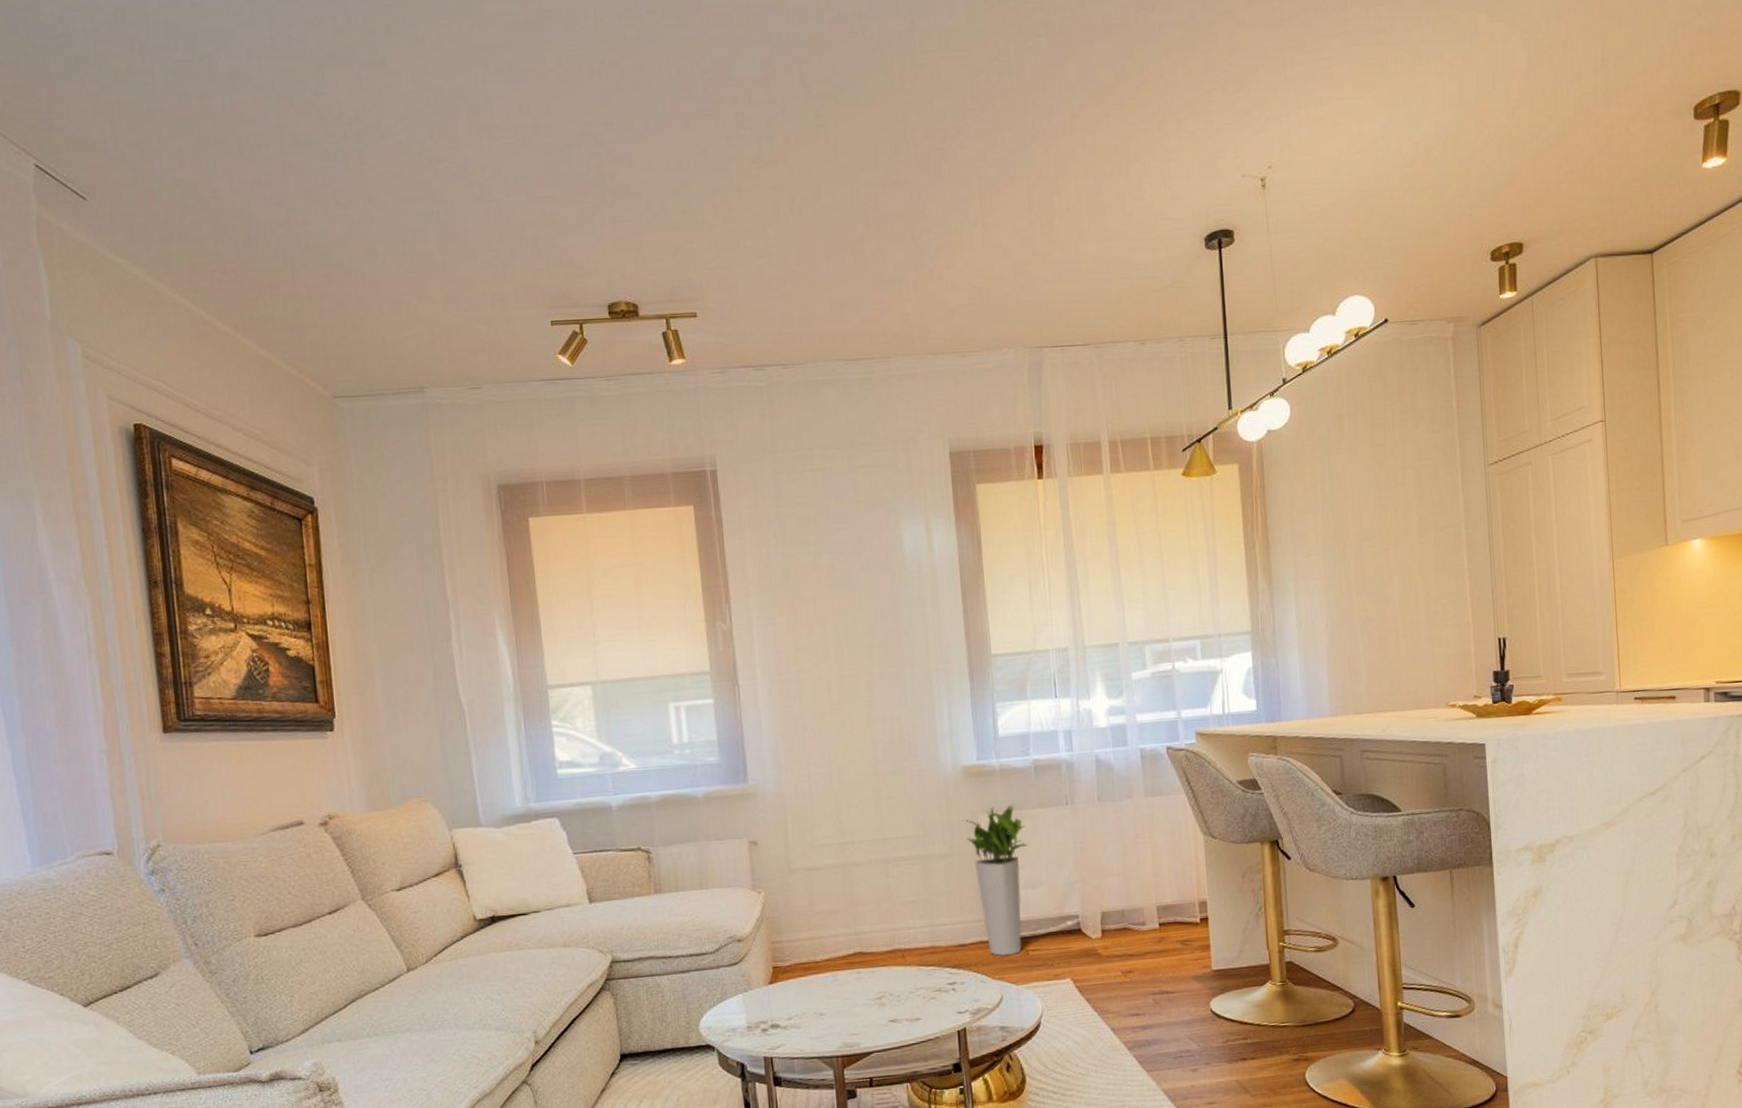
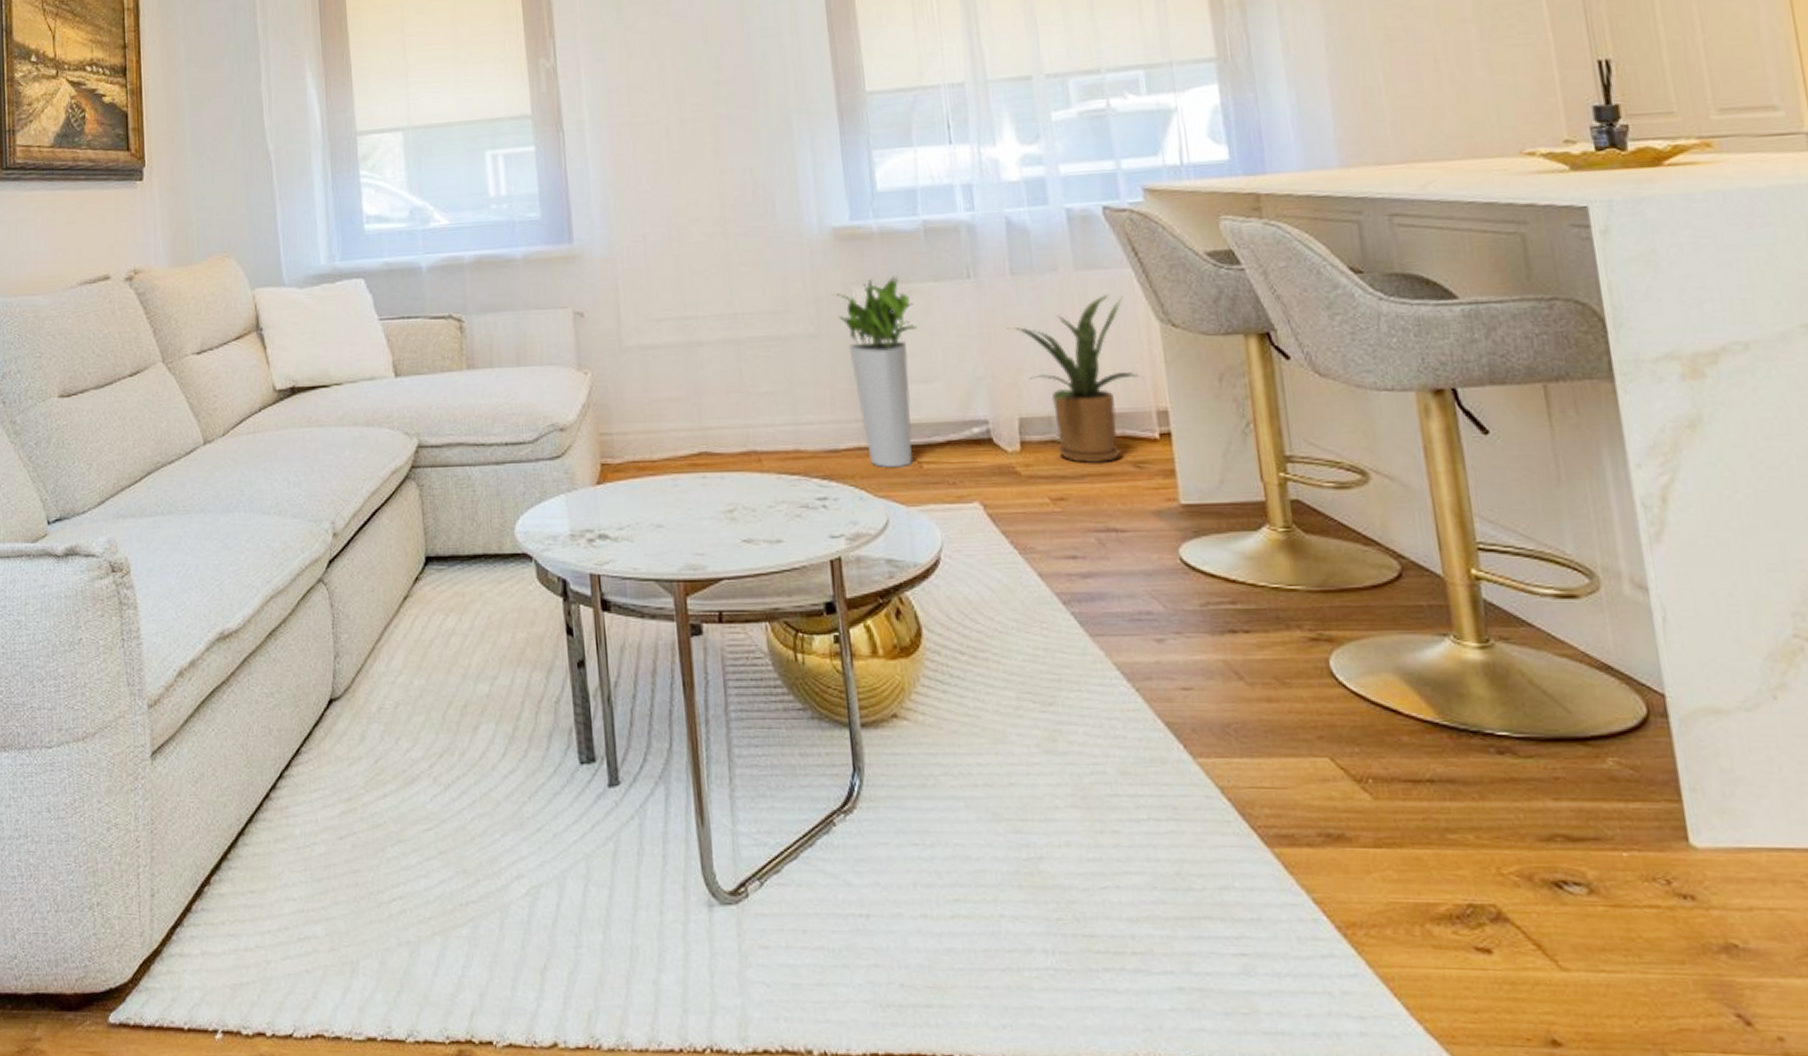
house plant: none [1094,814,1188,944] -> present [1006,293,1140,463]

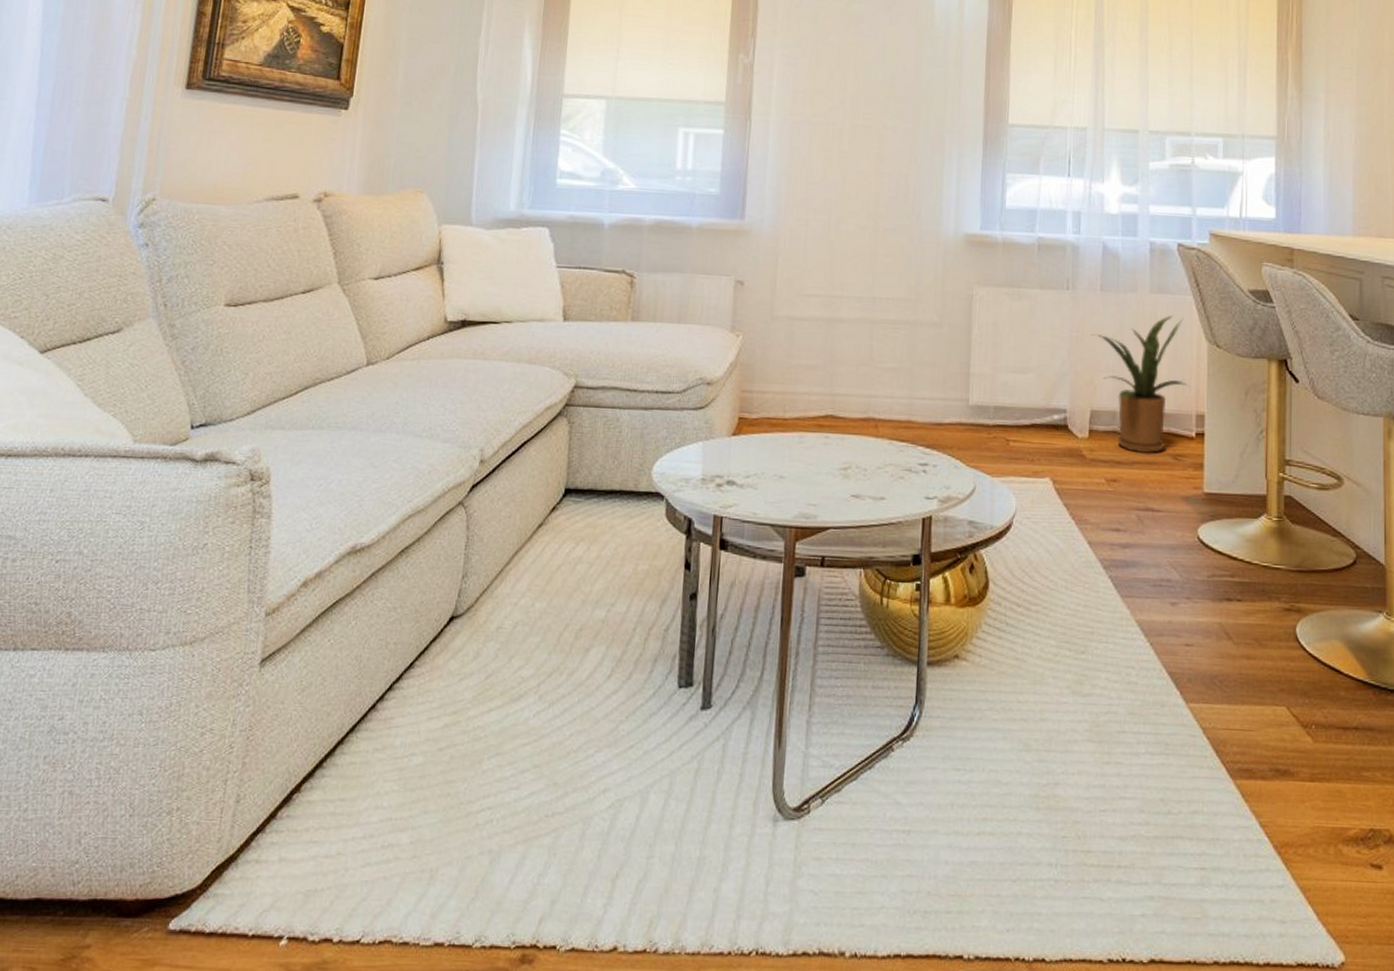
planter: present [831,275,918,468] -> none [956,280,1022,444]

